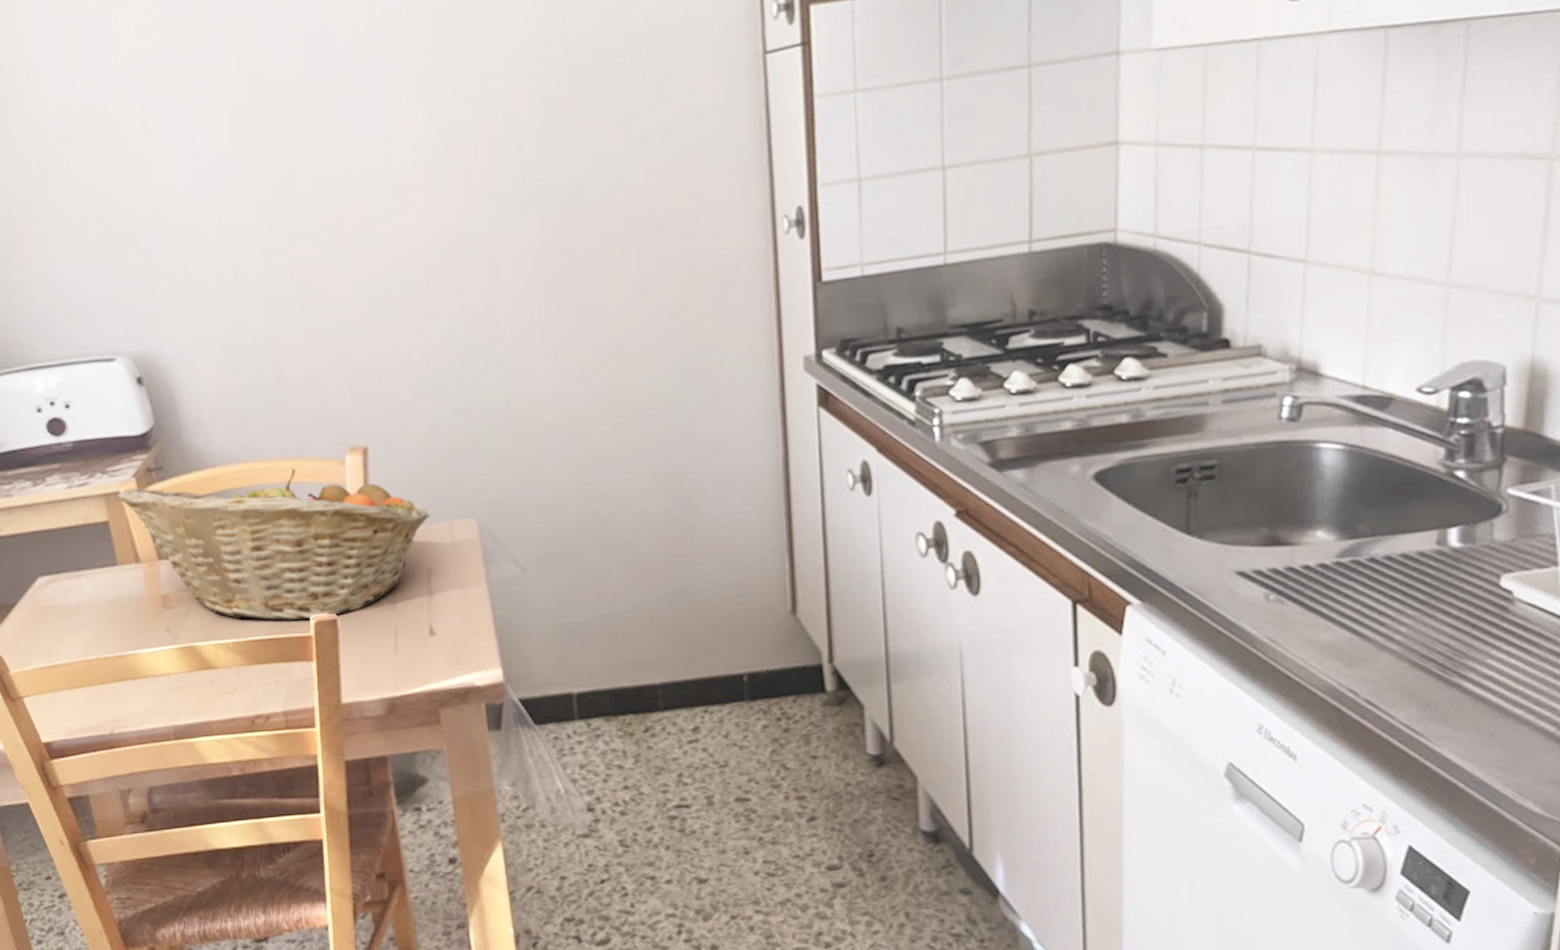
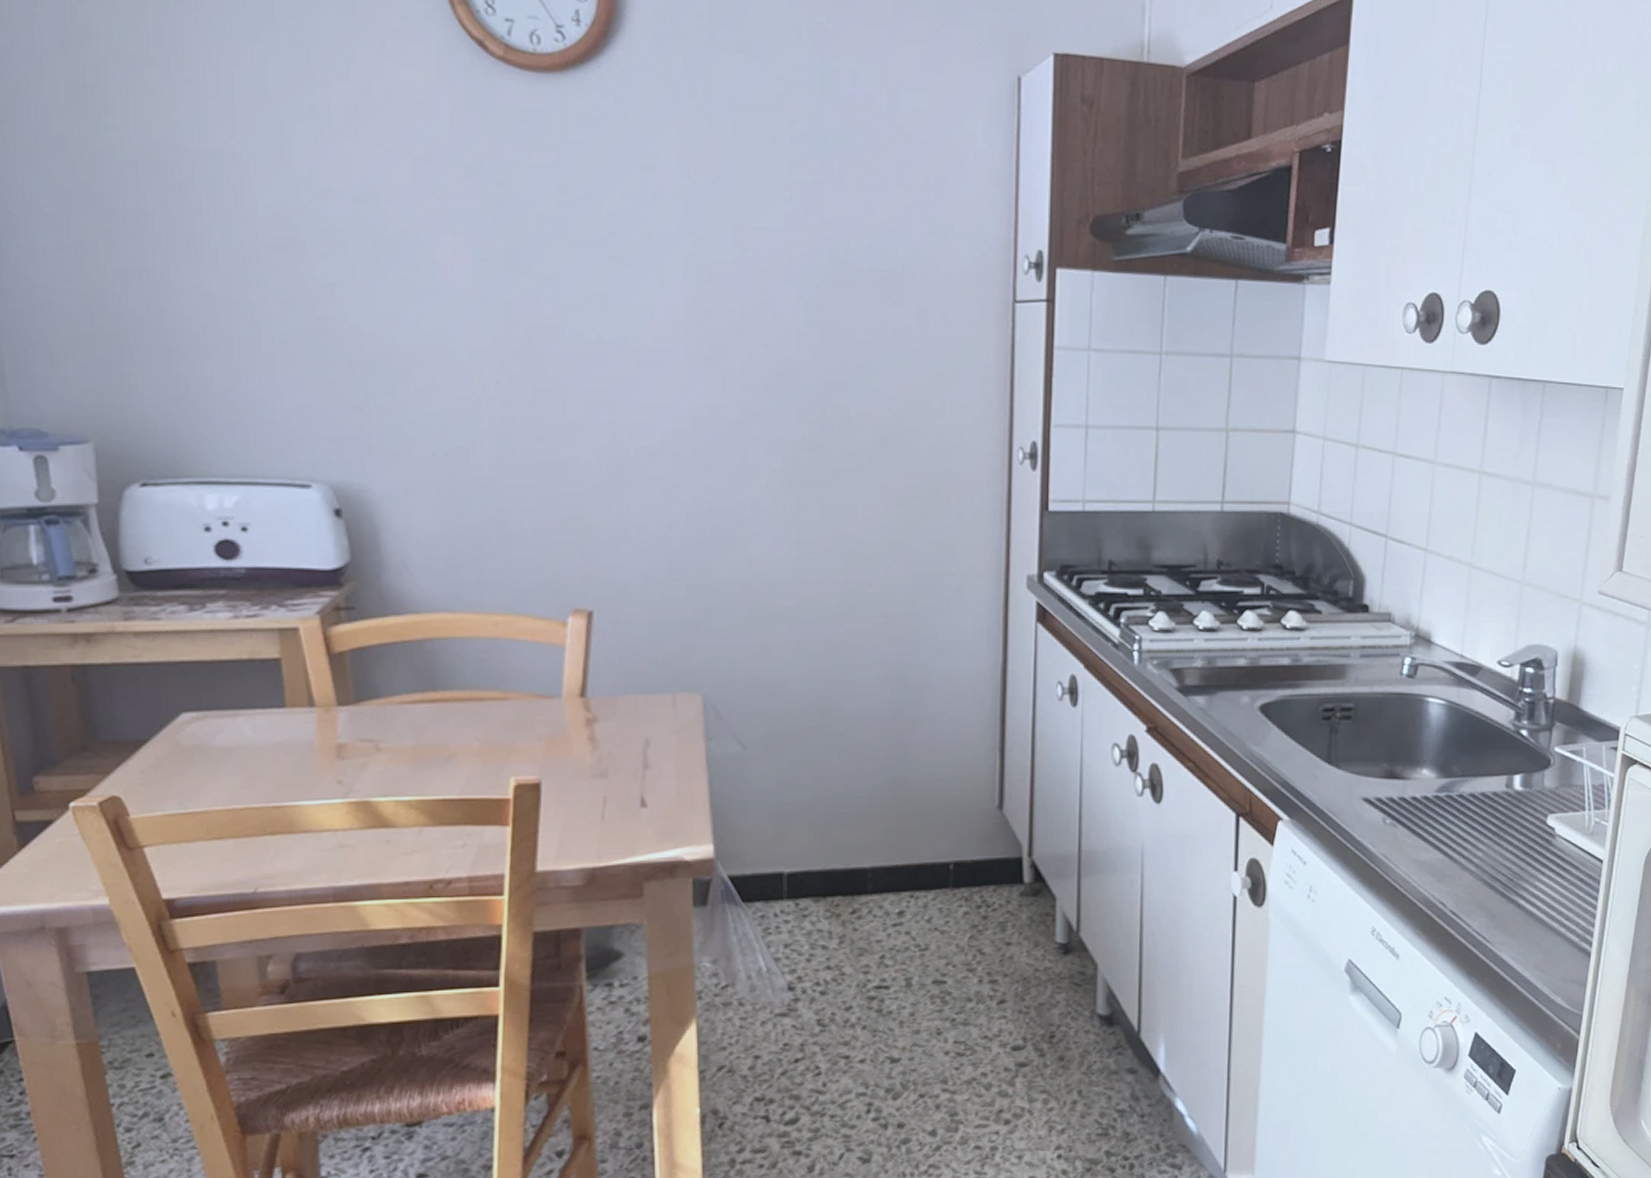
fruit basket: present [116,468,430,622] -> none [293,624,653,783]

